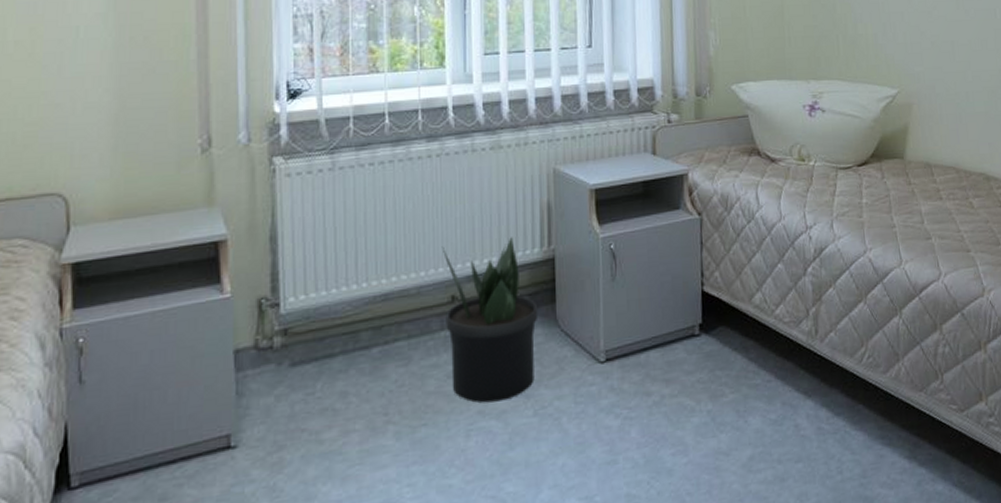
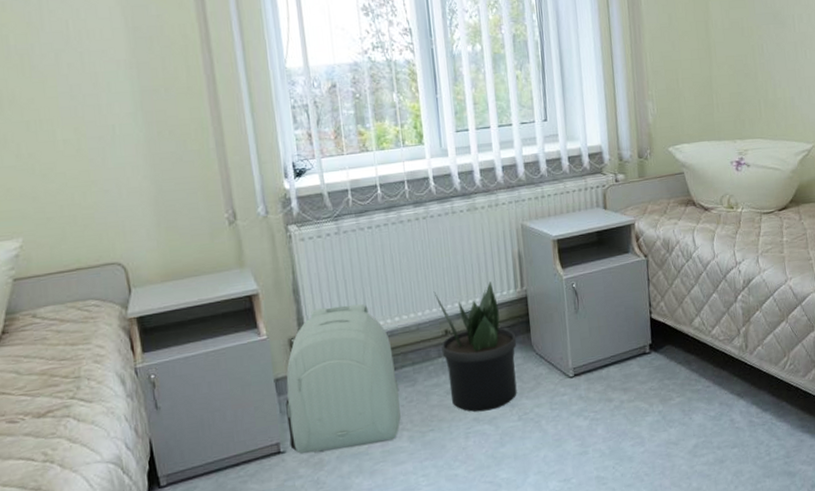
backpack: none [244,257,388,451] -> present [285,303,401,454]

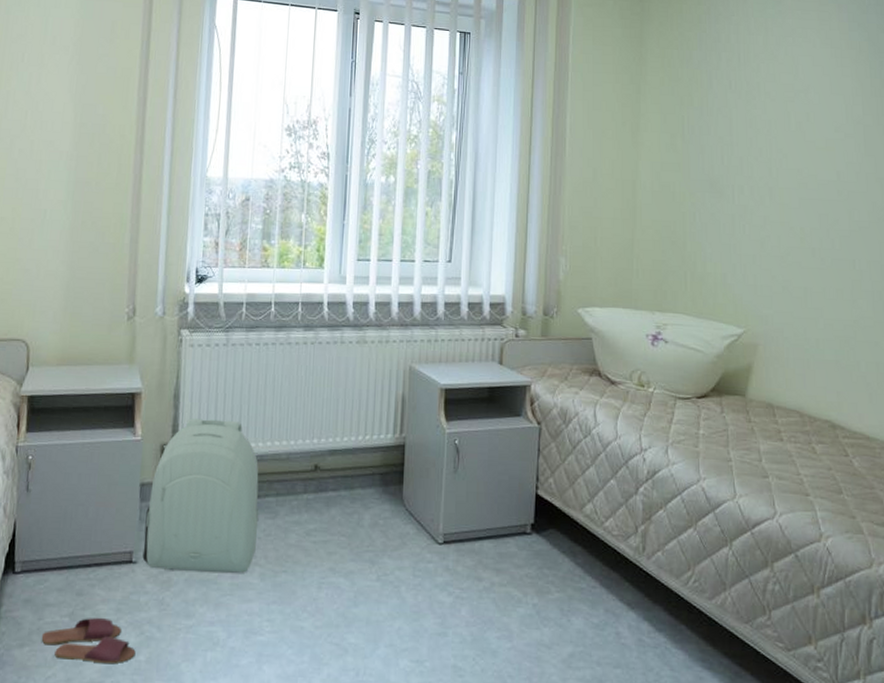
planter: present [433,281,517,412] -> none [308,421,388,563]

